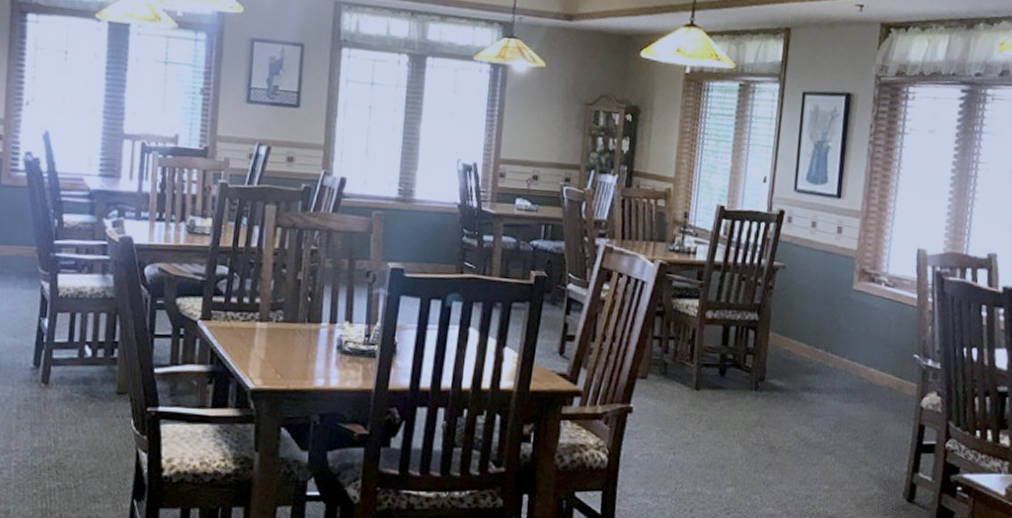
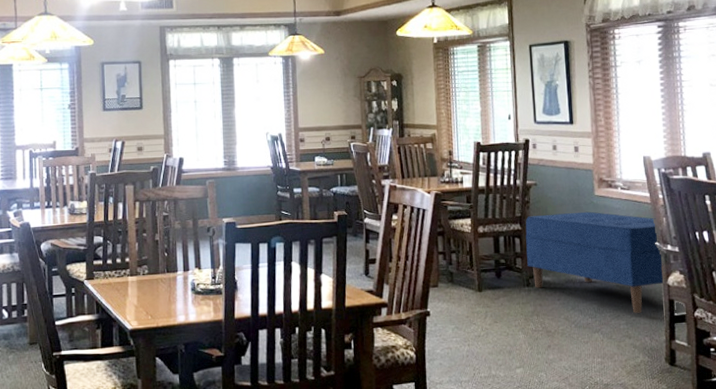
bench: none [759,305,920,437] -> present [525,211,664,313]

